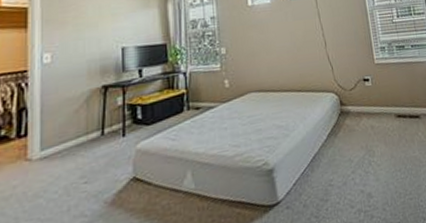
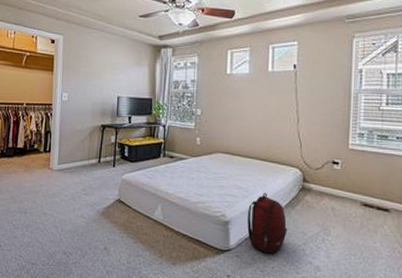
backpack: none [291,126,335,195] -> present [247,192,288,253]

